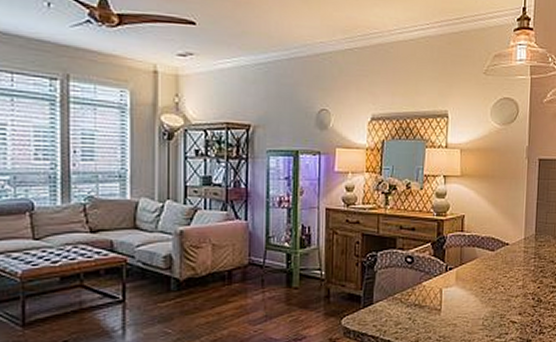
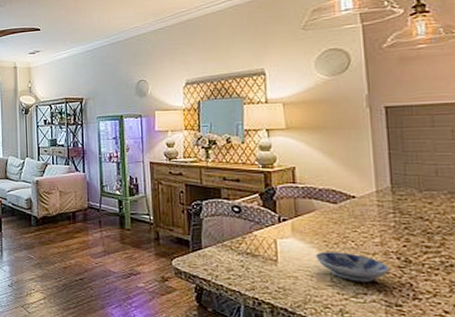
bowl: none [473,297,526,324] -> present [315,251,390,283]

